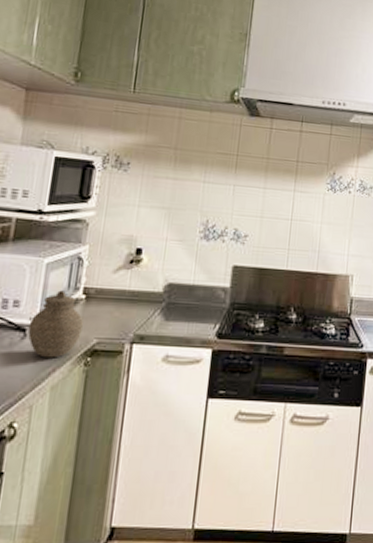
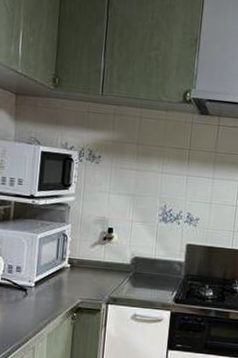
jar: present [27,290,83,358] -> none [28,260,69,313]

